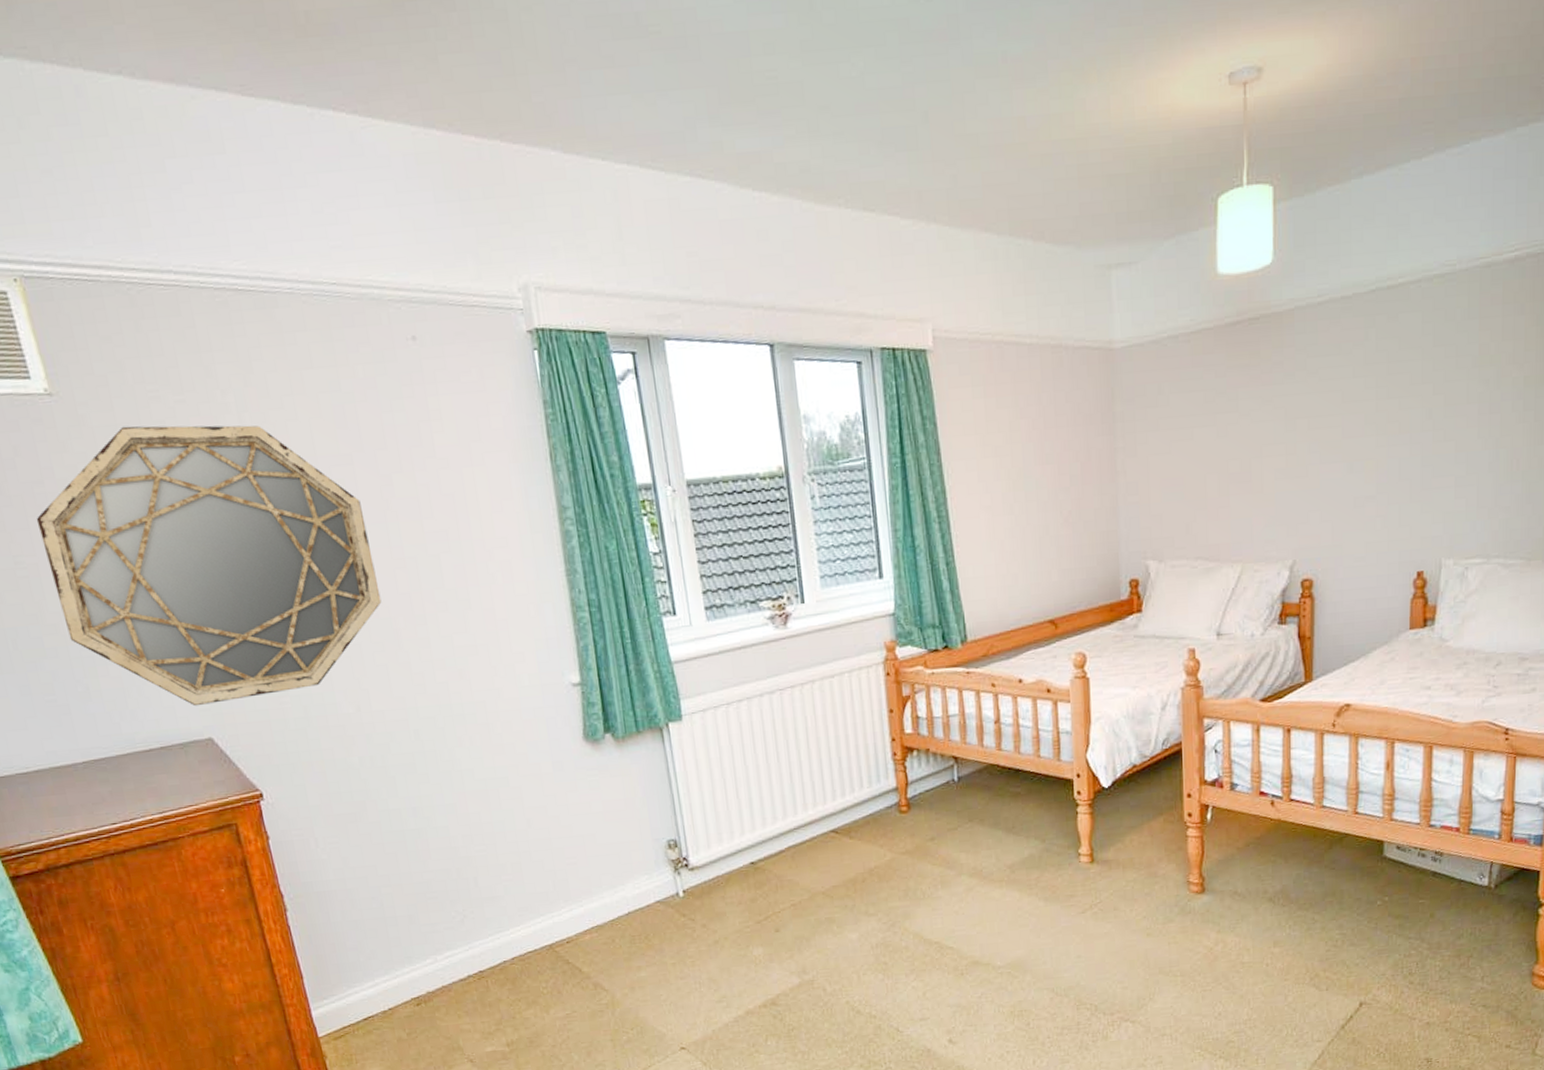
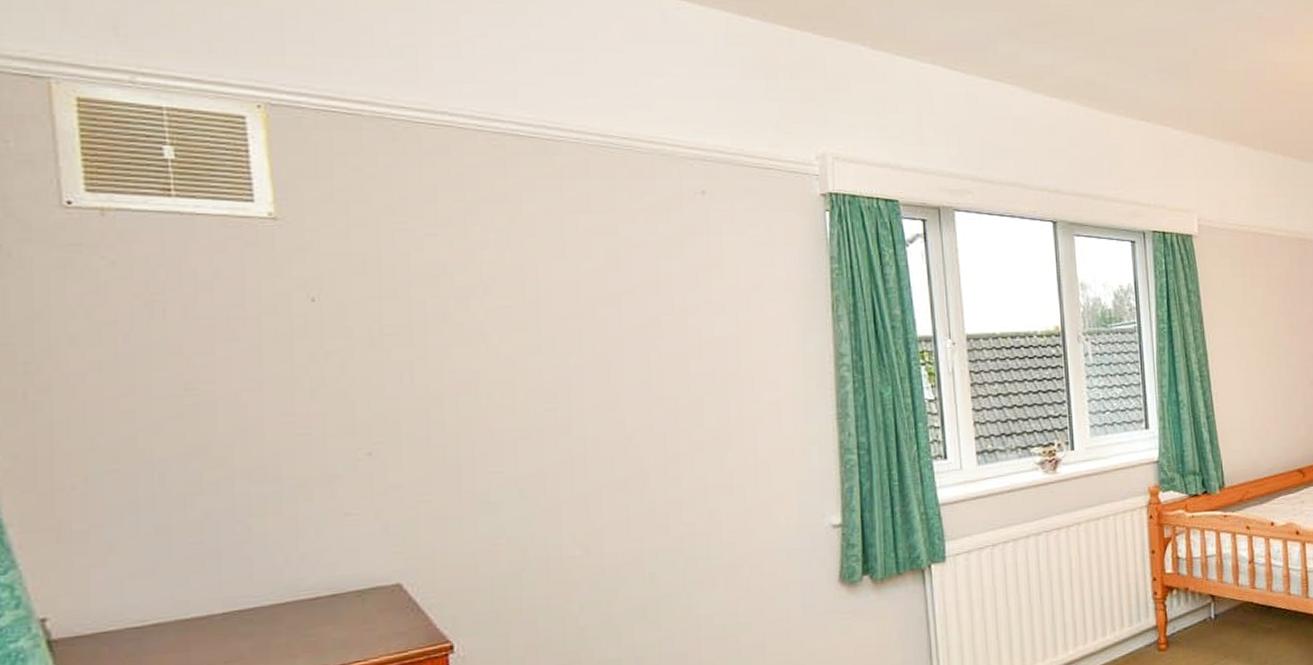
home mirror: present [36,425,382,707] -> none [225,255,631,549]

